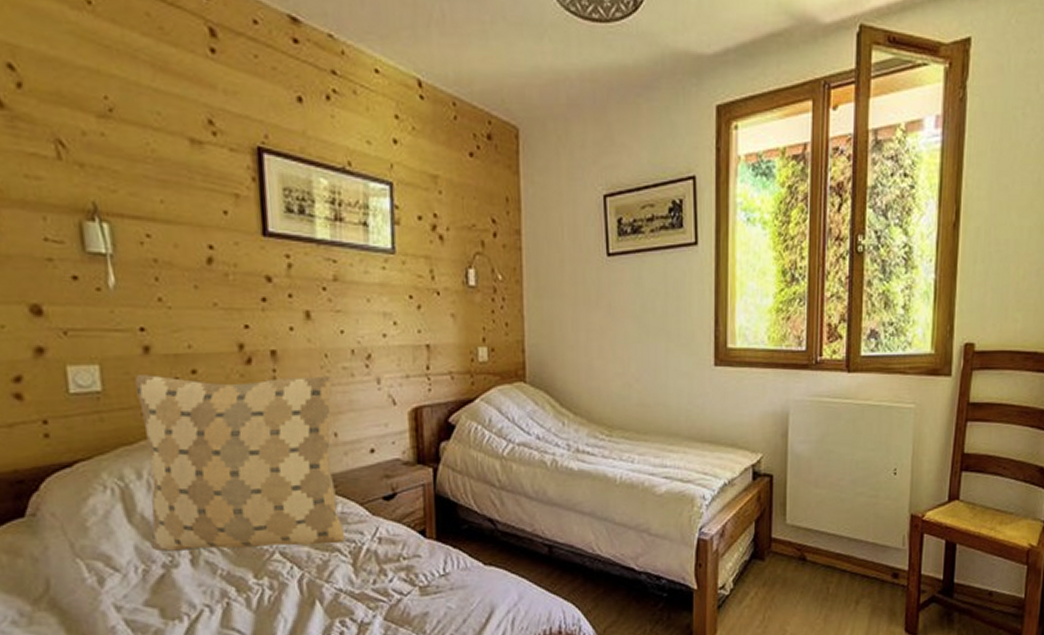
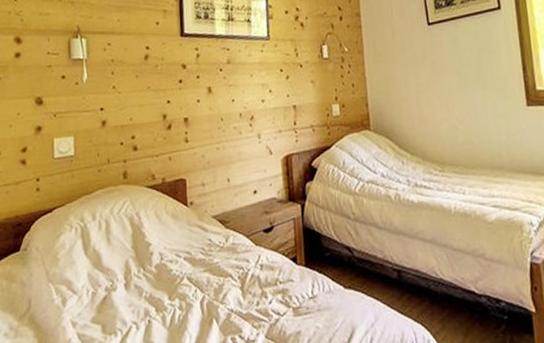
pillow: present [134,375,346,552] -> none [95,134,236,278]

